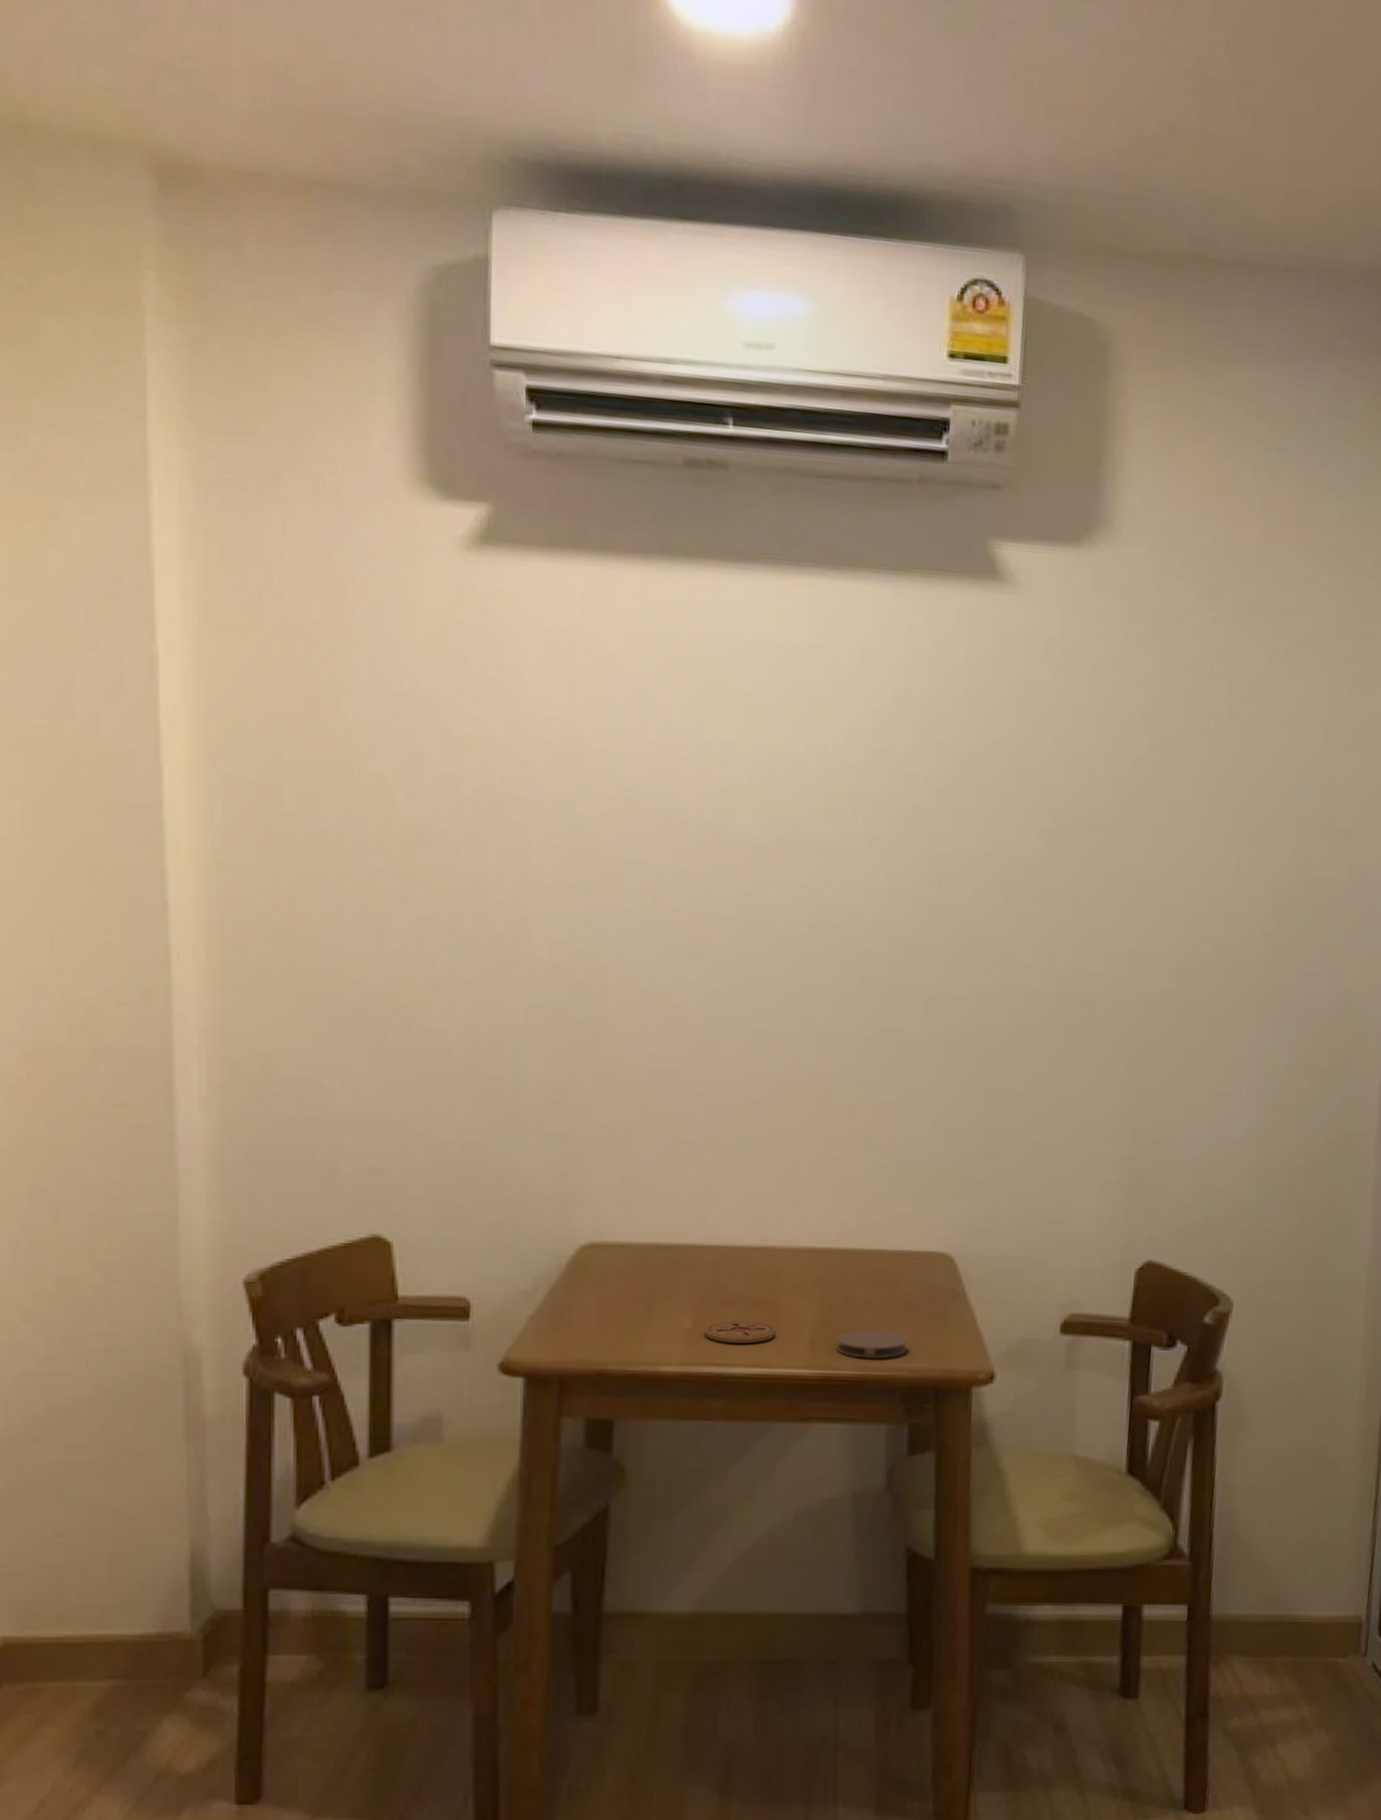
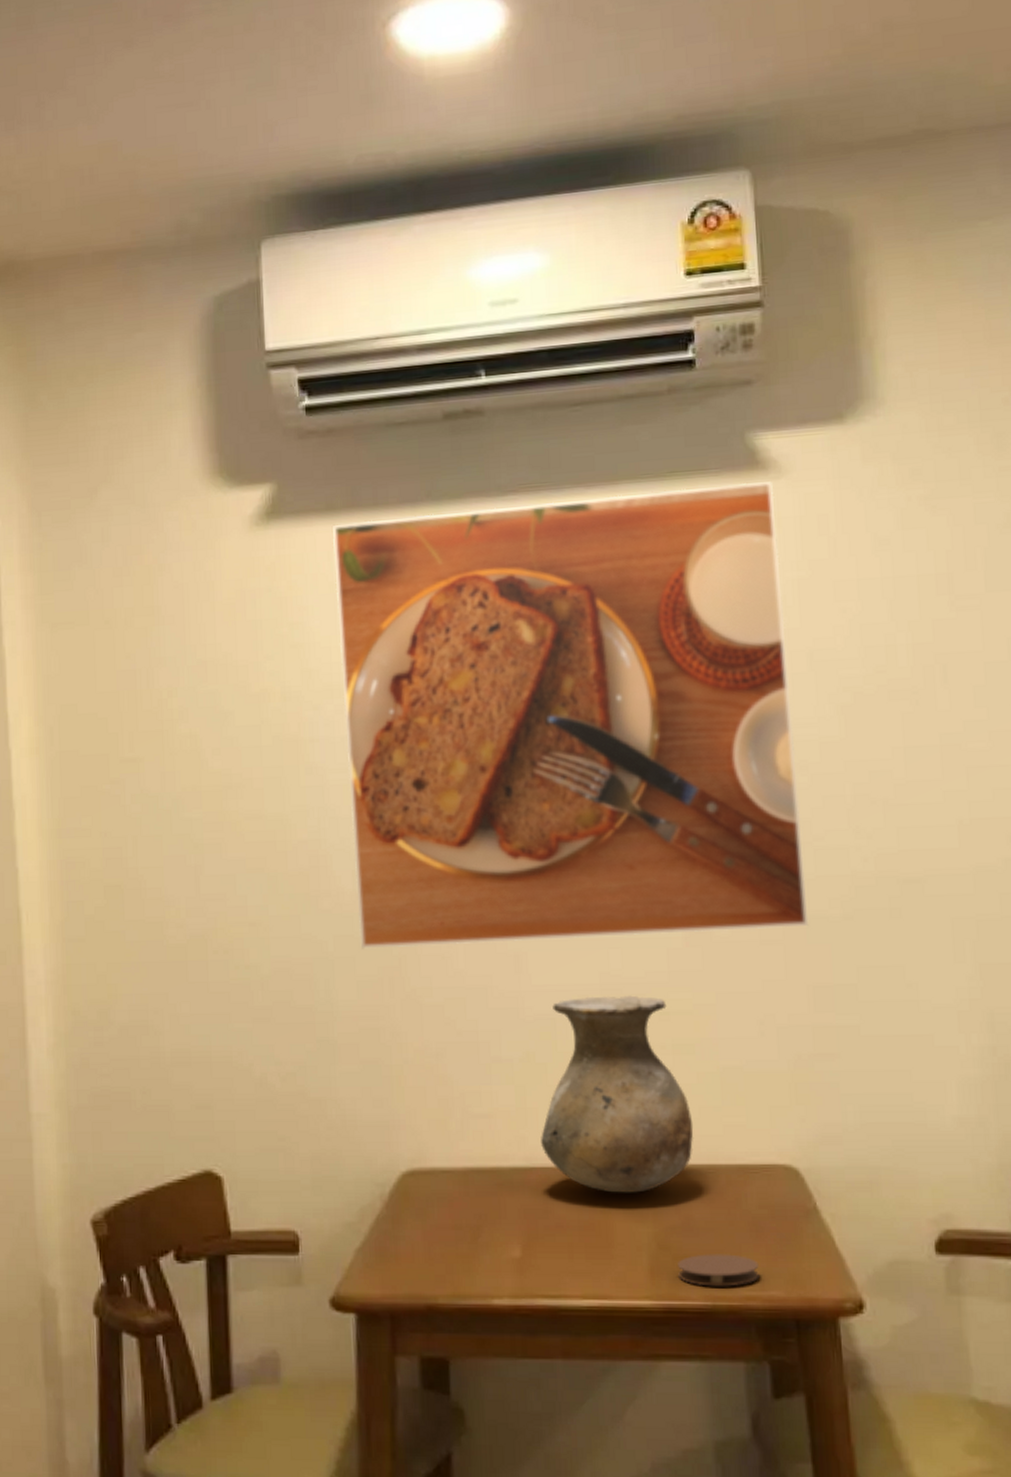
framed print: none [553,563,1007,1036] -> present [332,481,809,949]
coaster: present [704,1321,776,1343] -> none [534,1248,611,1272]
vase: none [720,1086,864,1273] -> present [541,995,694,1193]

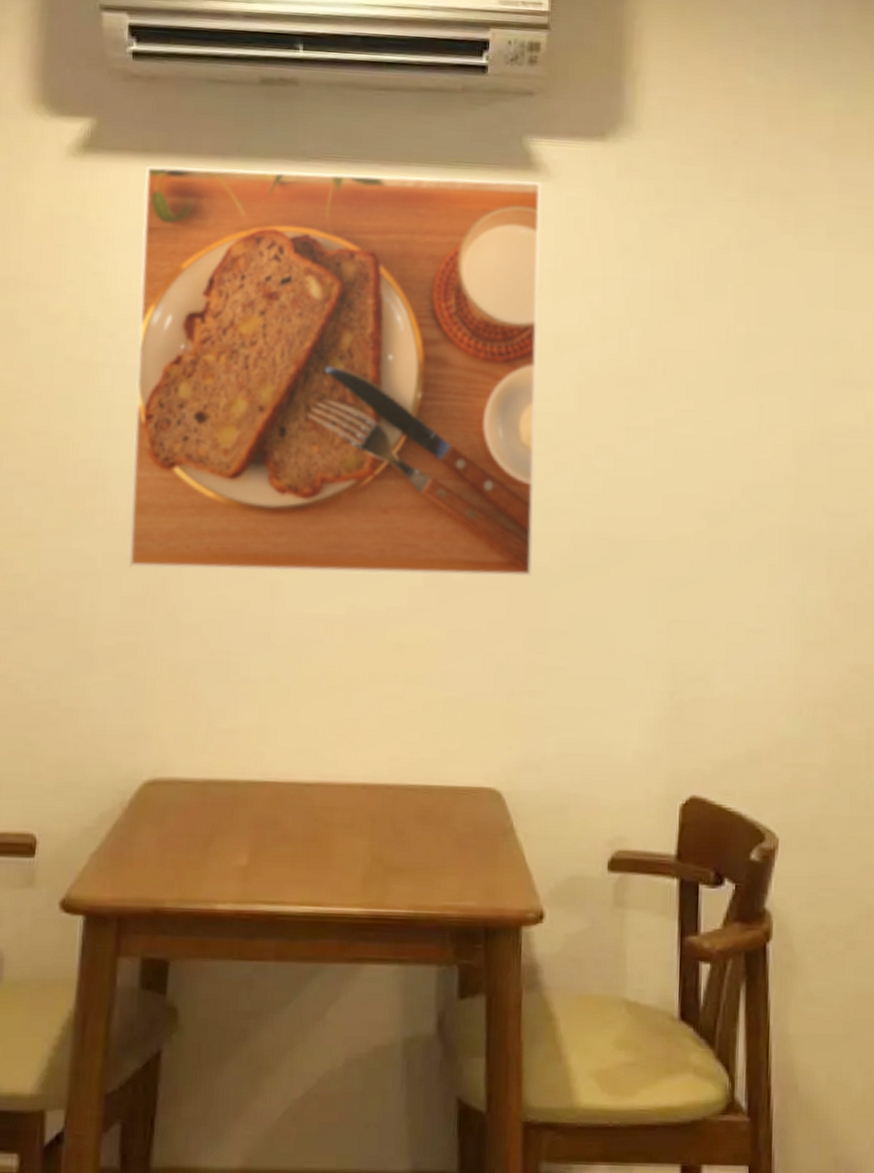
vase: present [541,995,694,1193] -> none [277,626,415,809]
coaster: present [678,1254,760,1287] -> none [387,866,458,897]

